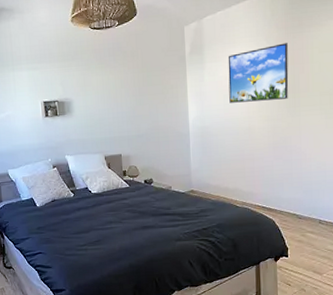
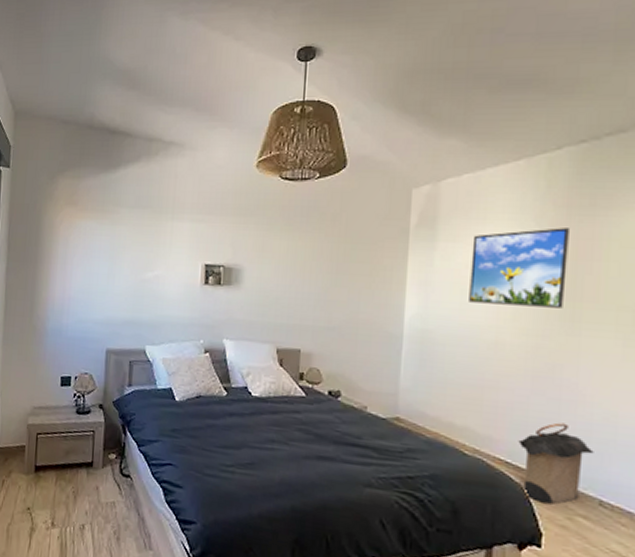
laundry hamper: none [268,175,314,229] -> present [518,422,594,504]

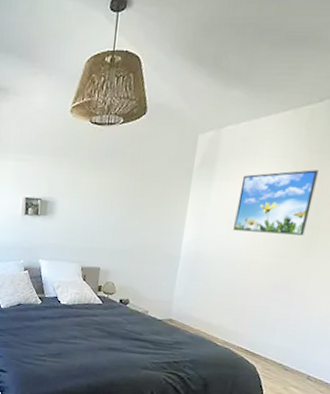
laundry hamper: present [518,422,594,504] -> none [255,321,309,379]

